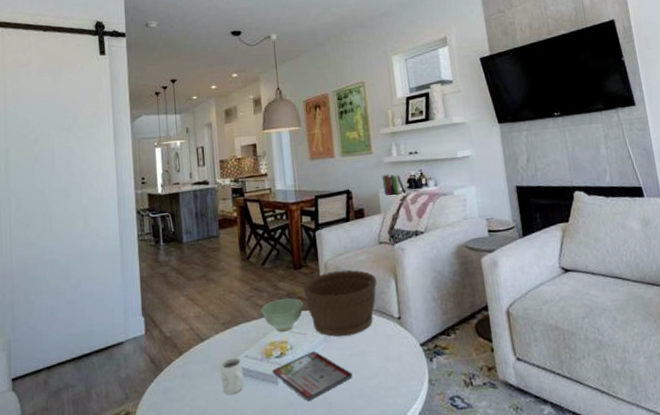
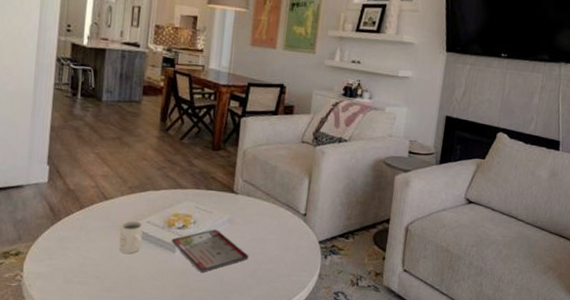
bowl: present [261,298,305,332] -> none [171,175,216,207]
basket: present [303,270,377,337] -> none [217,159,291,222]
books: present [382,173,406,197] -> none [318,77,340,100]

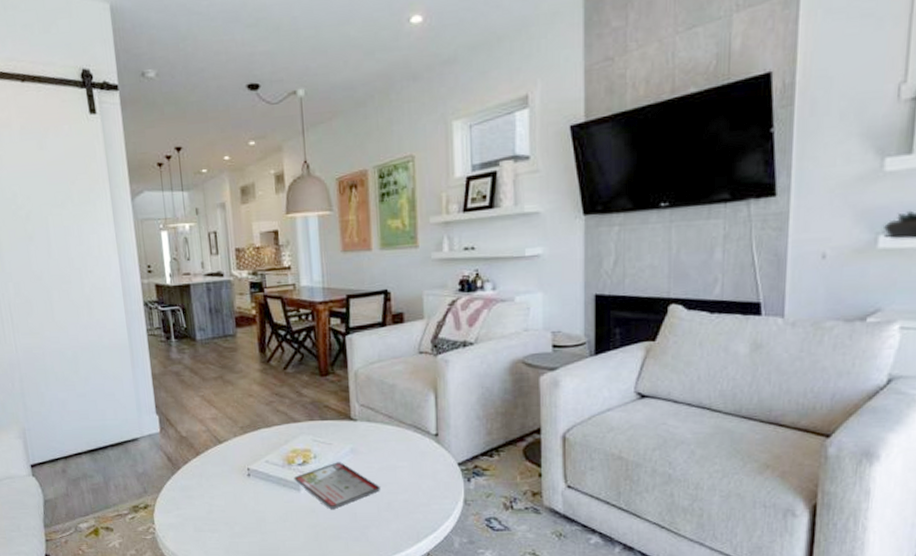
mug: present [119,220,143,254] -> none [239,462,264,497]

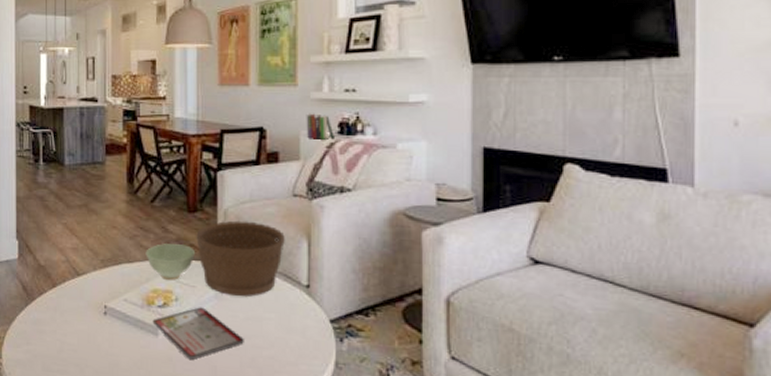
bowl: none [282,405,331,440] -> present [145,243,196,280]
basket: none [329,380,413,450] -> present [196,220,285,298]
books: none [428,272,456,300] -> present [306,113,334,141]

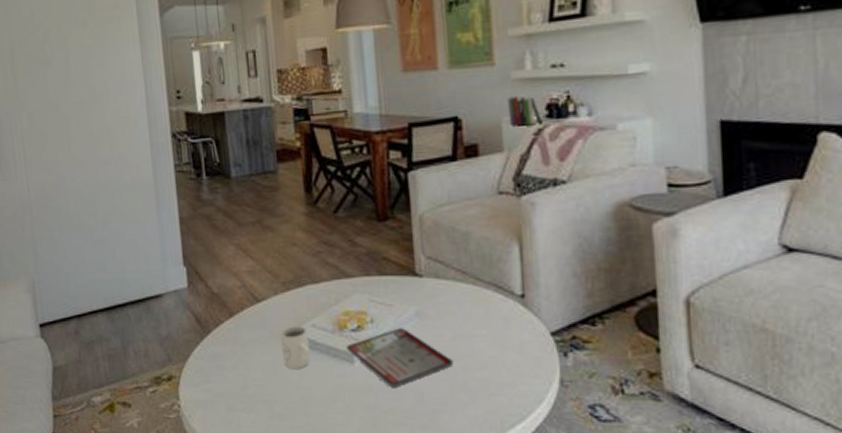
mug: none [95,299,120,338] -> present [281,326,310,370]
bowl: present [145,243,196,280] -> none [332,257,390,300]
basket: present [196,220,285,298] -> none [389,226,492,314]

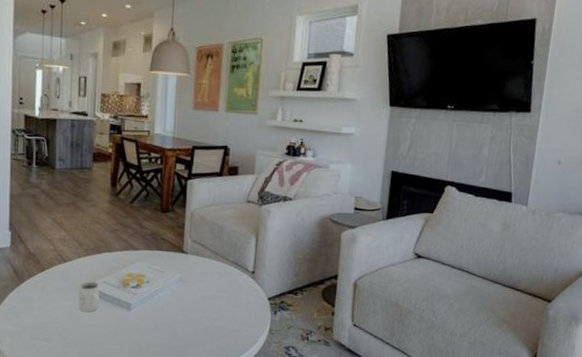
tablet: present [346,328,453,387] -> none [126,288,201,329]
books: present [507,95,542,128] -> none [261,137,283,159]

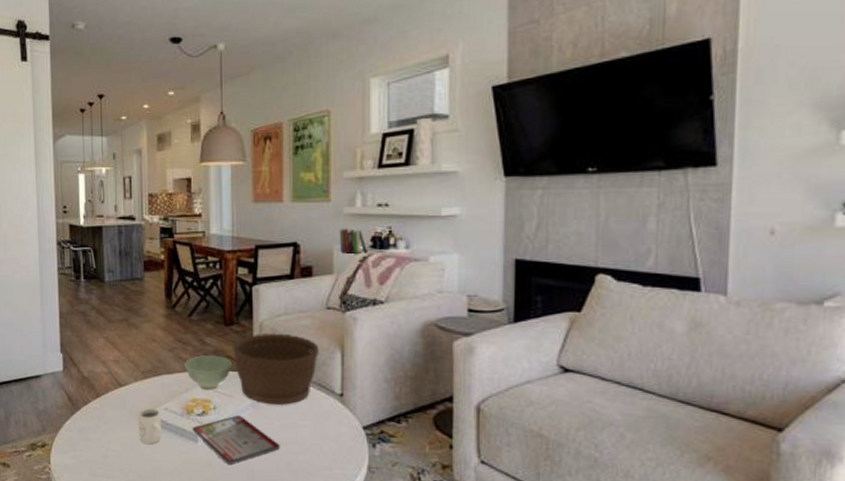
bowl: none [124,237,166,267] -> present [184,355,233,390]
tablet: none [126,288,201,329] -> present [192,415,280,464]
basket: none [166,220,238,281] -> present [233,333,319,406]
books: none [261,137,283,159] -> present [339,228,367,255]

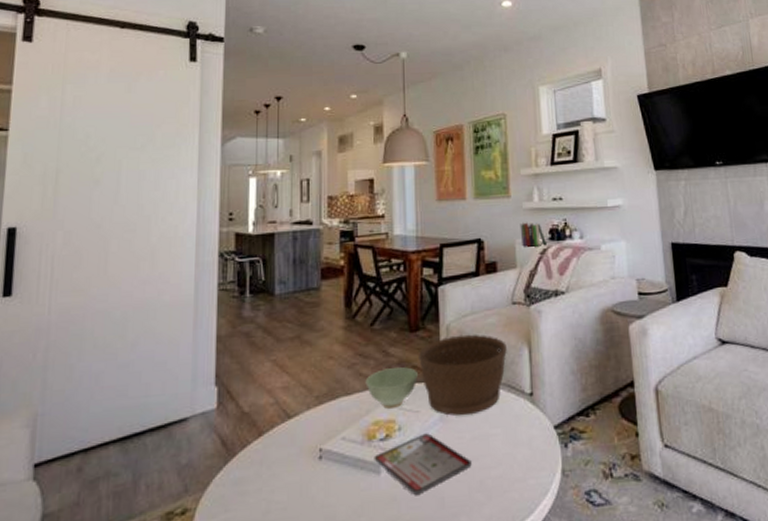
mug: present [137,408,162,445] -> none [309,440,338,487]

